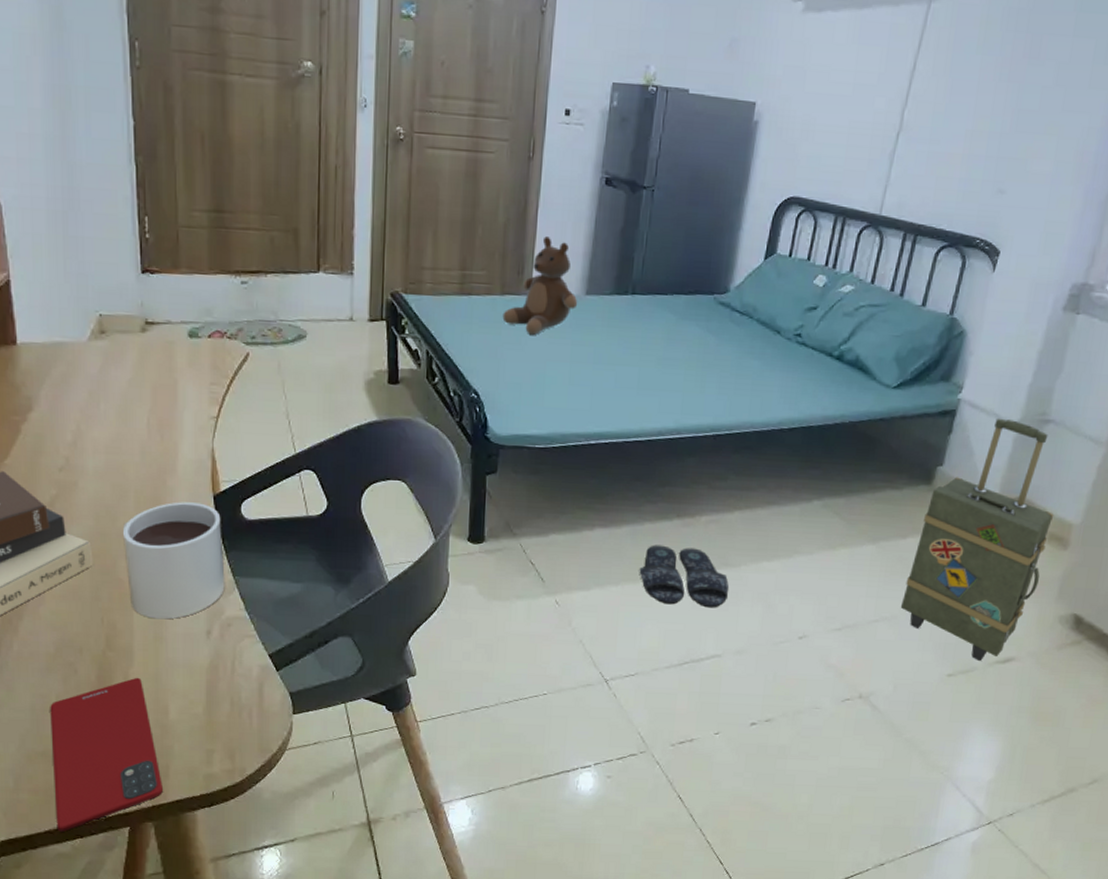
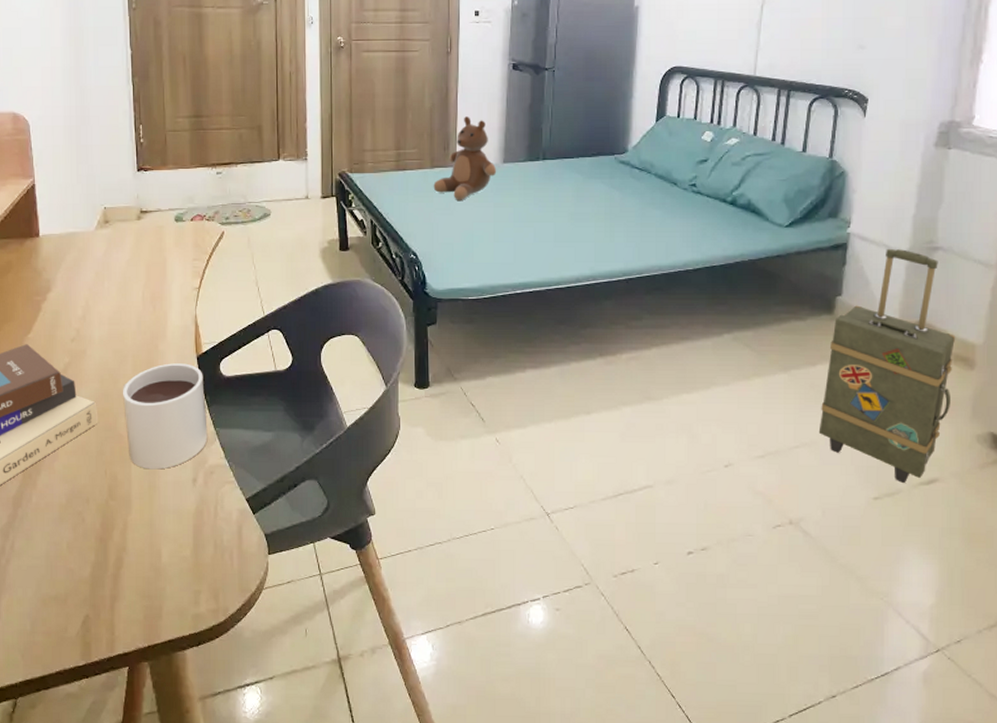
smartphone: present [50,677,163,833] -> none [62,523,157,674]
slippers: present [639,545,730,608] -> none [570,383,654,440]

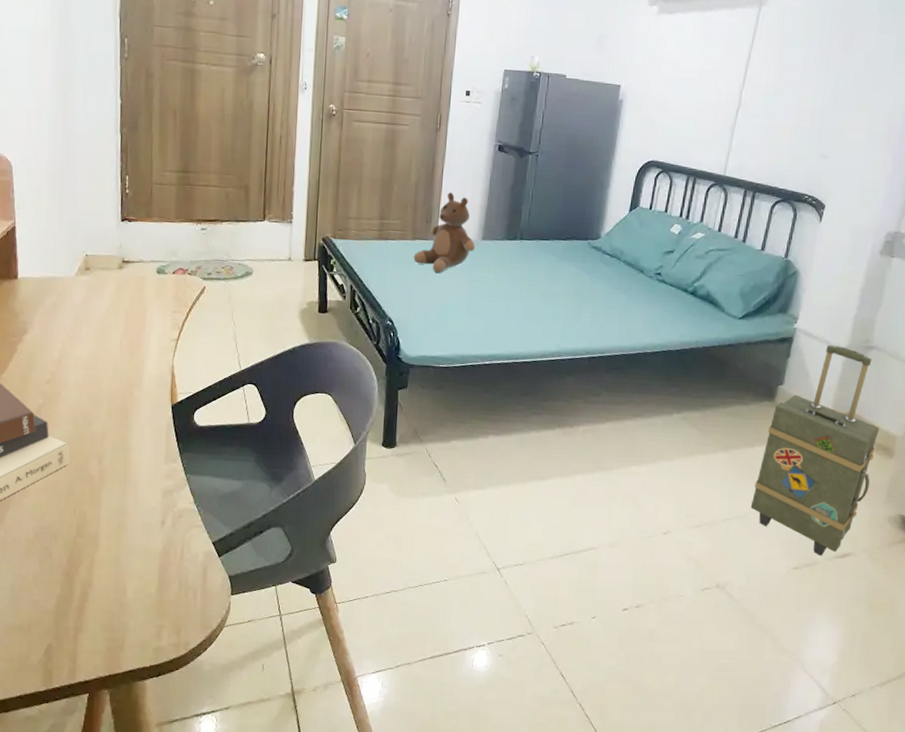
mug: present [122,363,208,470] -> none [95,410,179,511]

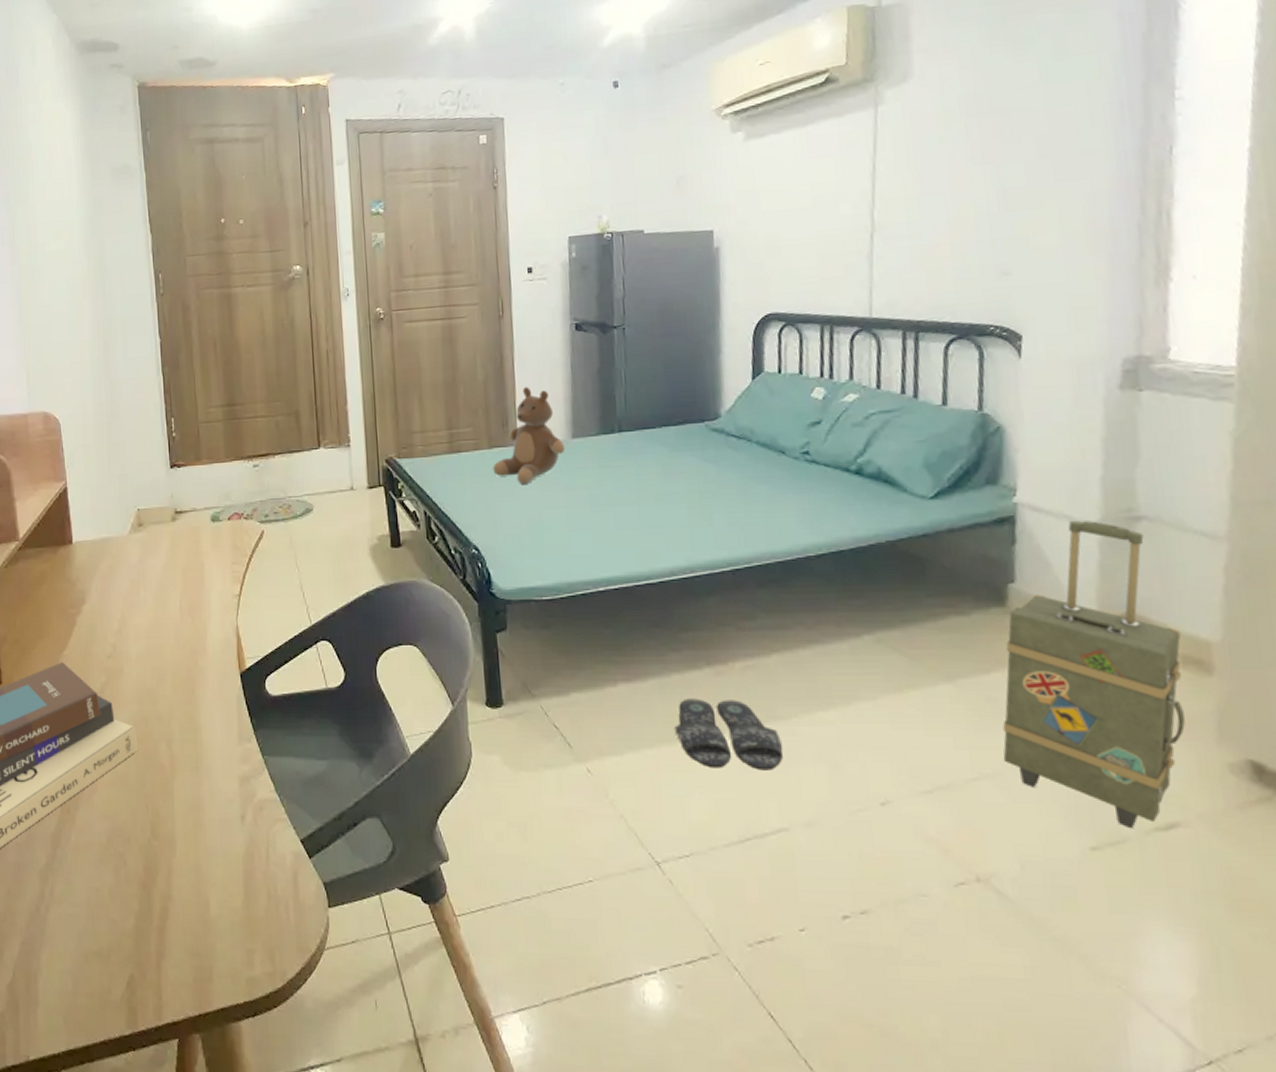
slippers: none [526,450,603,506] -> present [674,698,783,771]

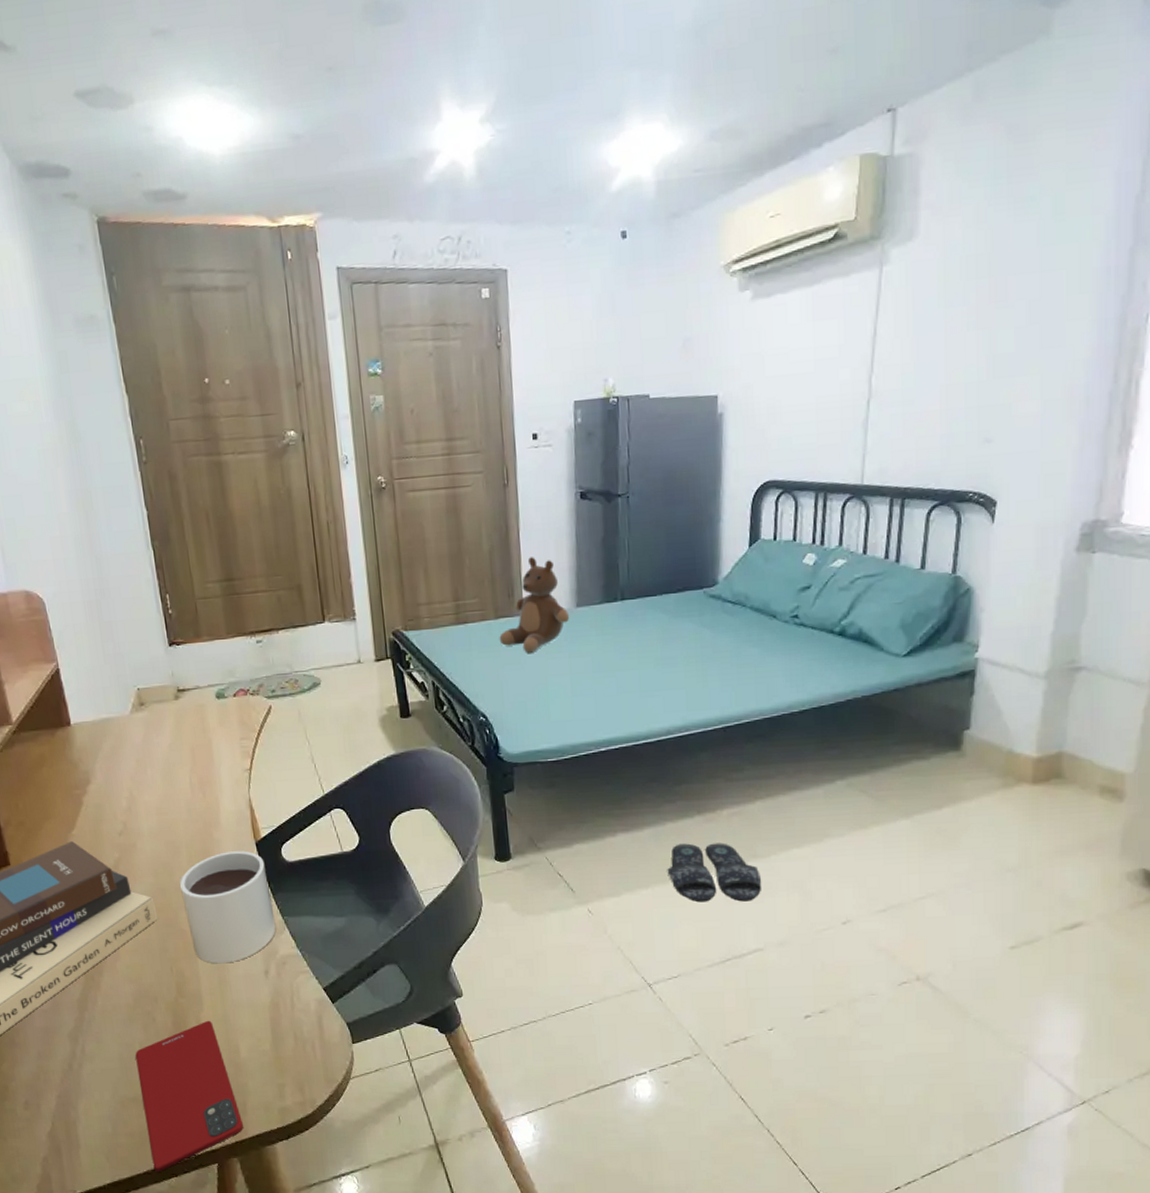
smartphone: none [103,867,208,1044] -> present [135,1020,243,1173]
mug: none [162,681,256,805] -> present [179,851,276,964]
suitcase: present [1003,520,1185,828] -> none [946,672,1103,929]

